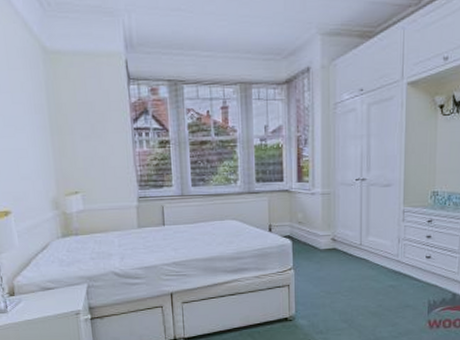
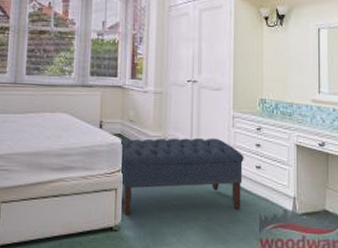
bench: none [291,233,414,308] -> present [120,138,244,216]

